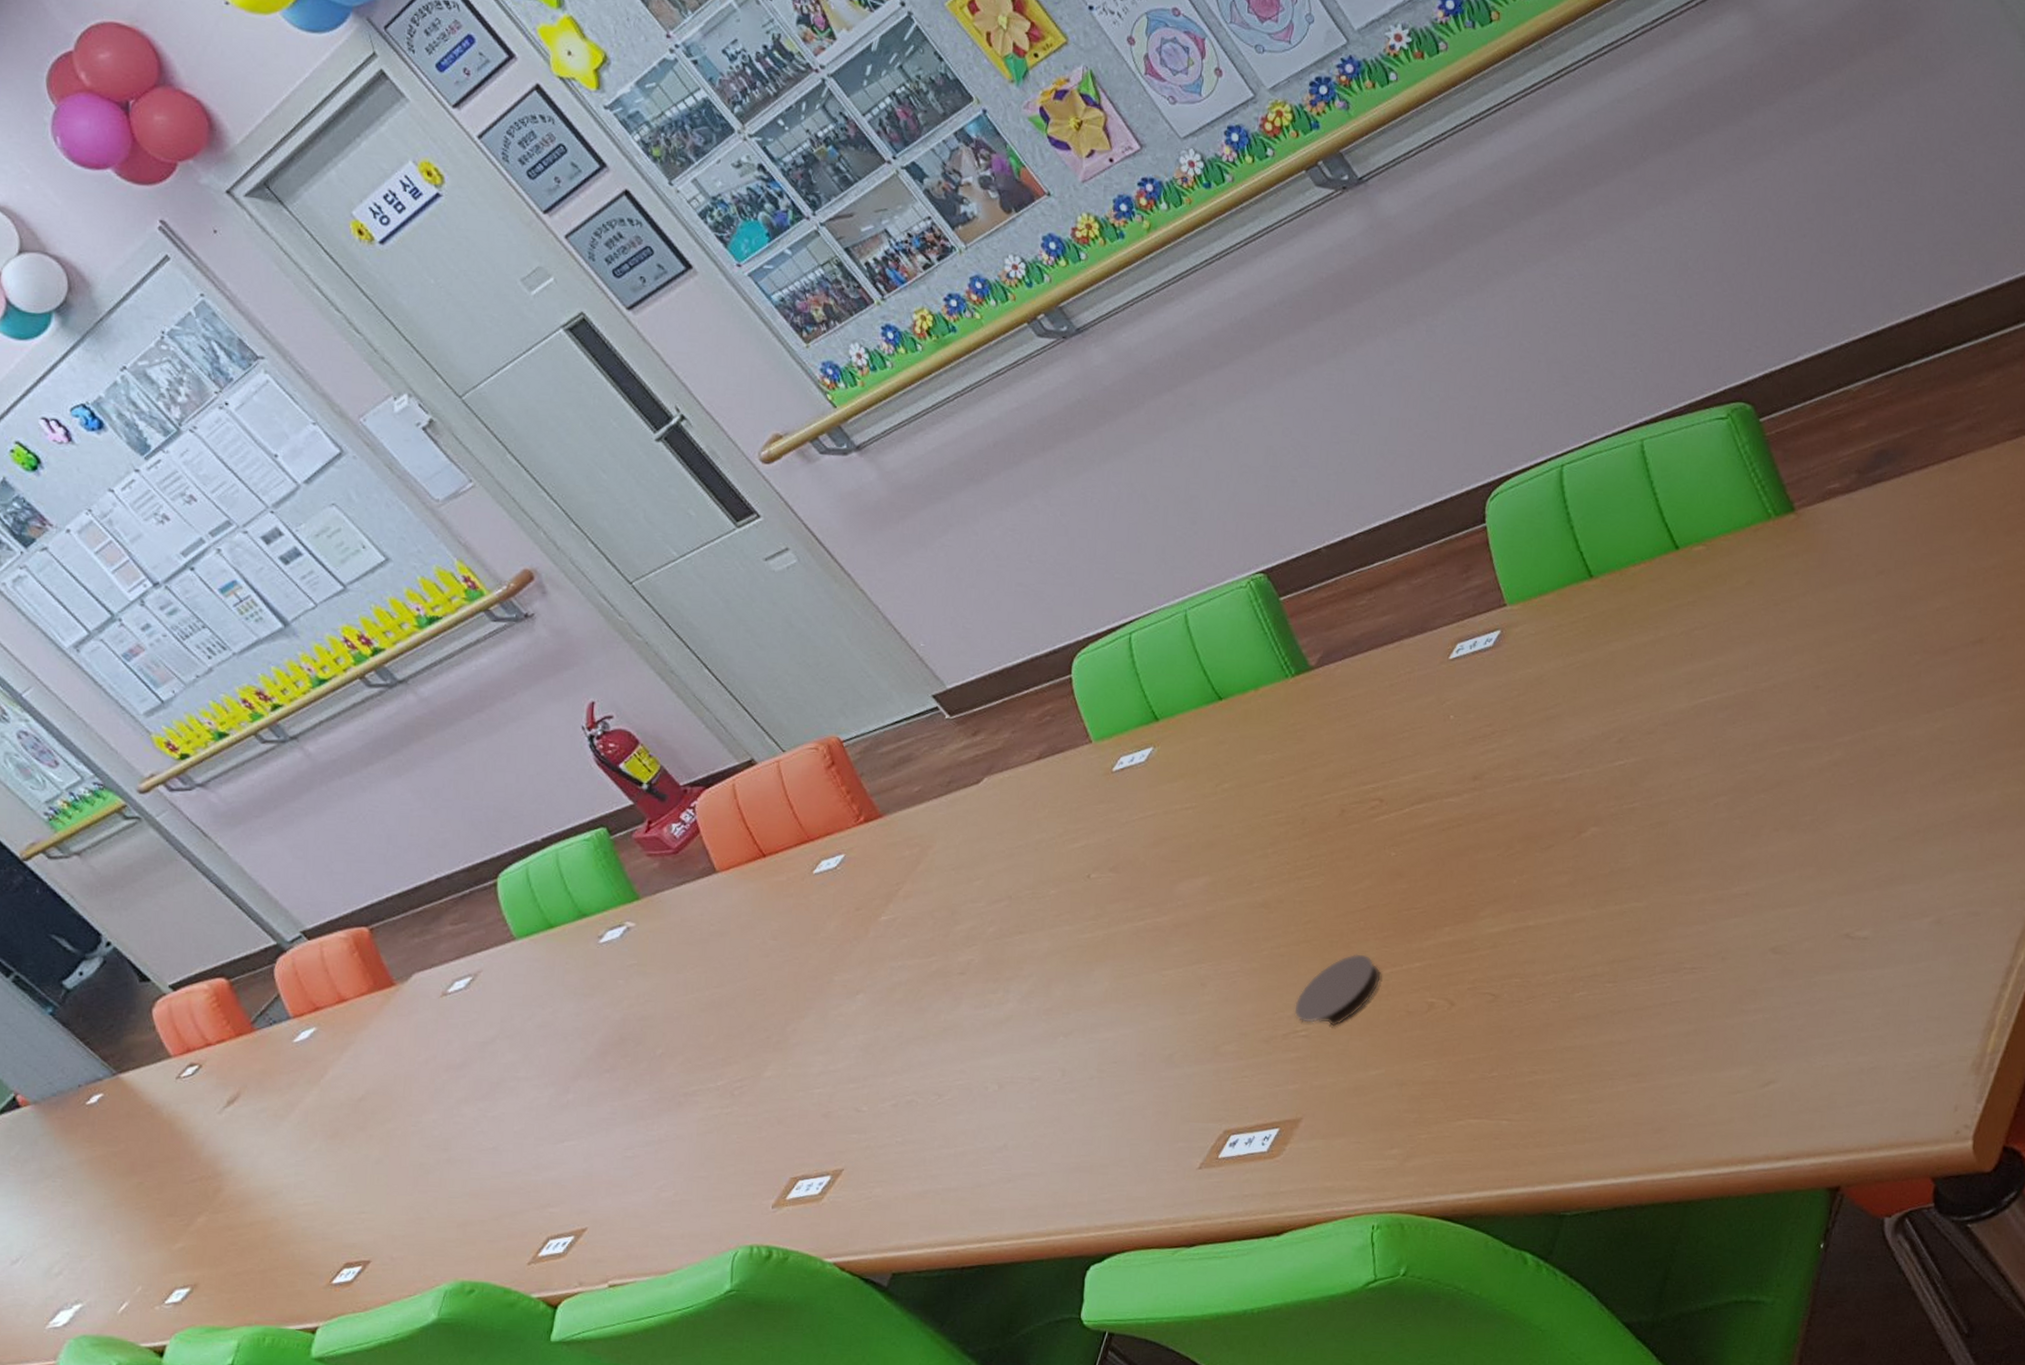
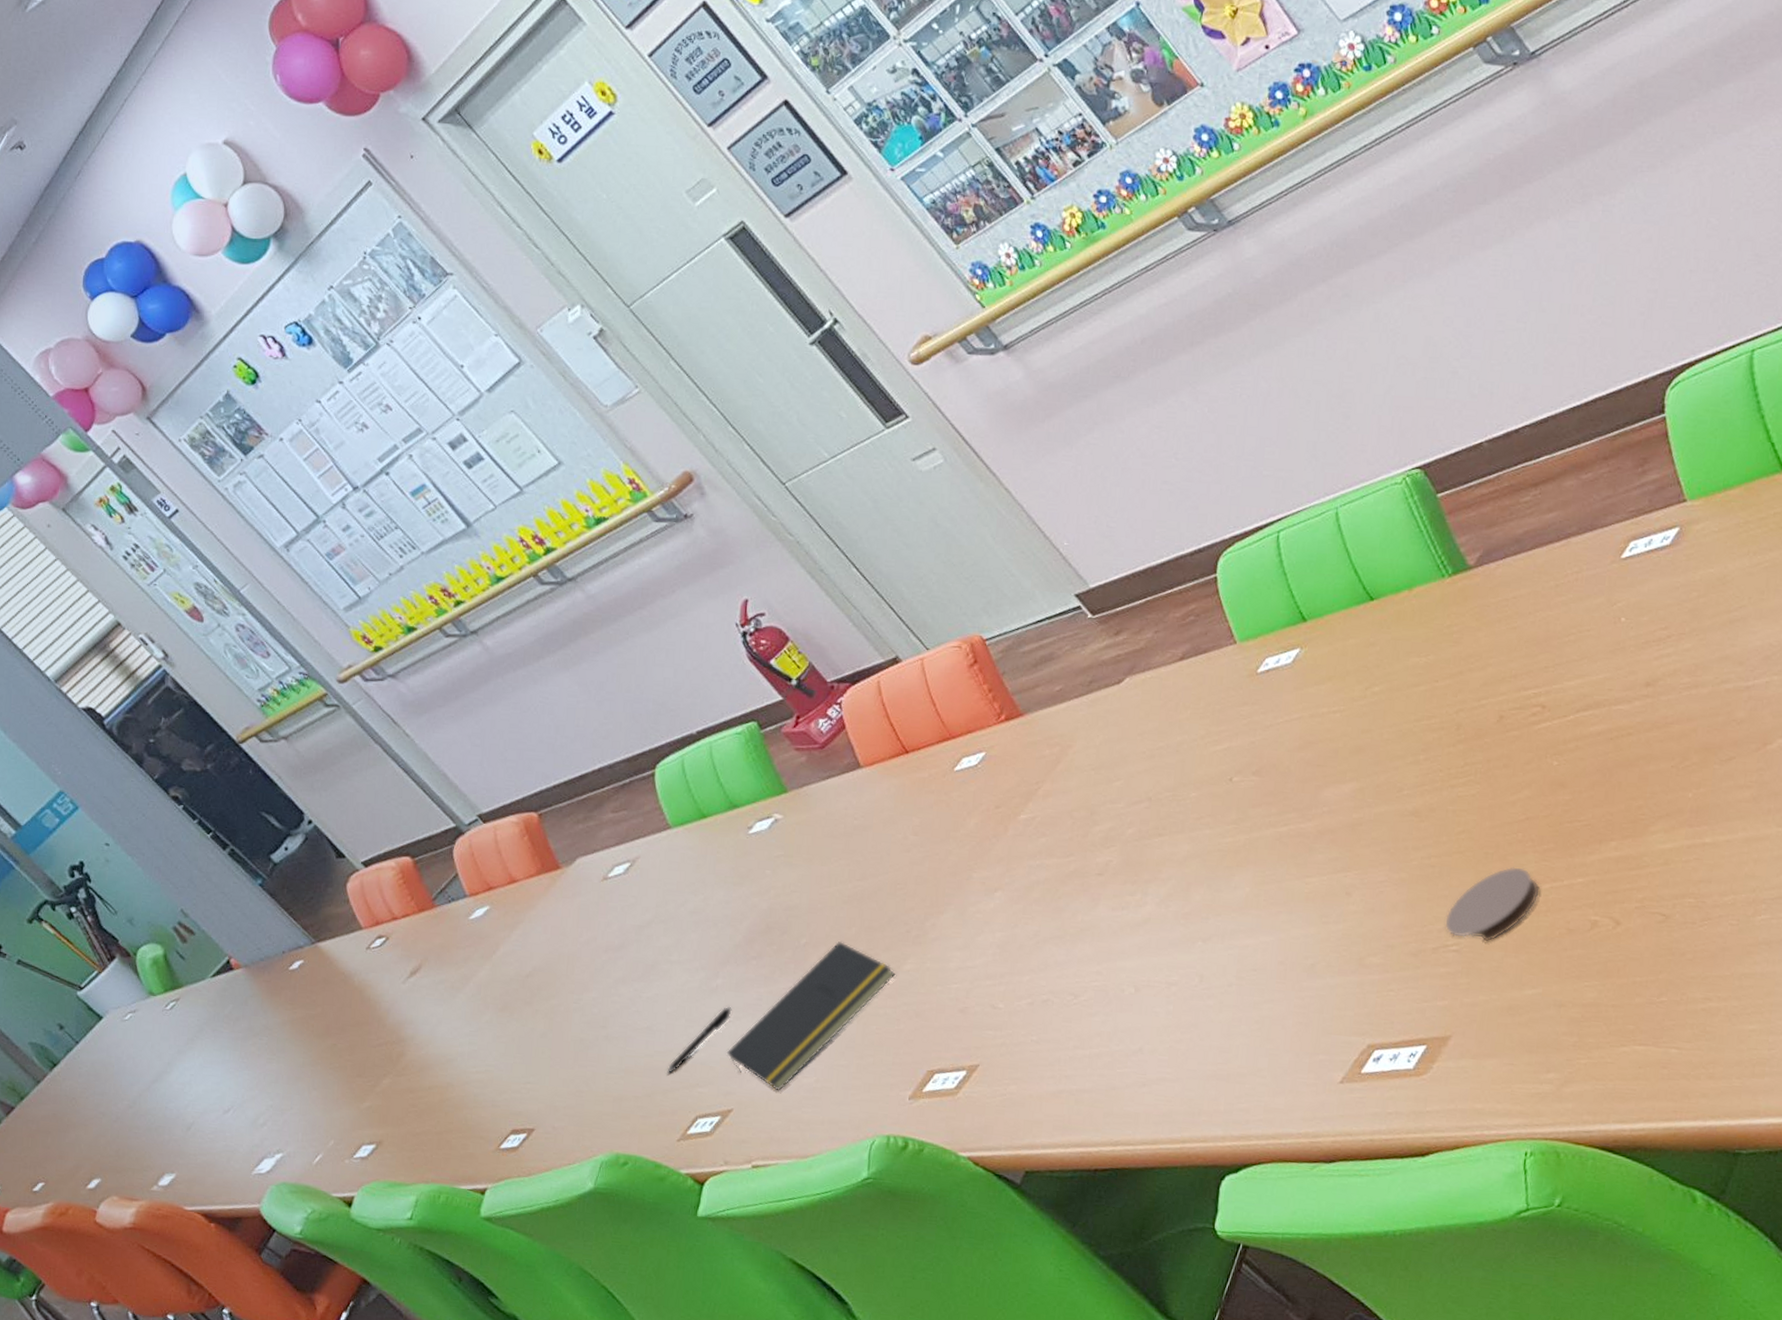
pen: none [515,1121,585,1196] -> present [667,1006,732,1074]
notepad: none [579,1049,757,1207] -> present [726,941,896,1091]

